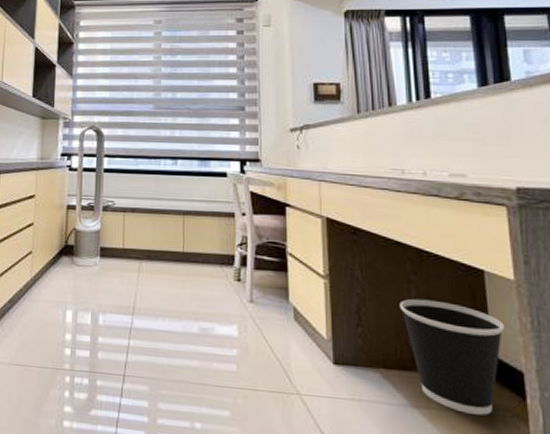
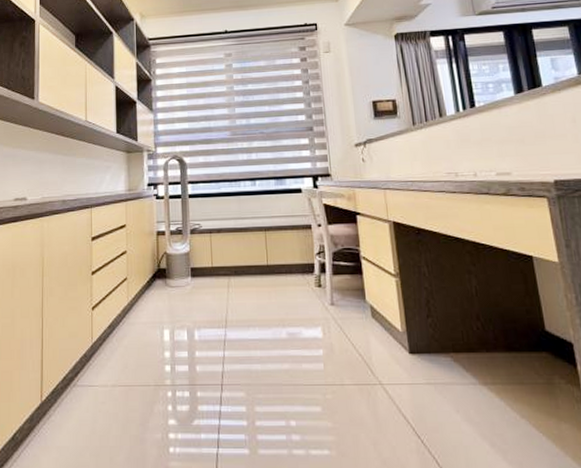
wastebasket: present [399,299,504,415] -> none [462,287,554,385]

